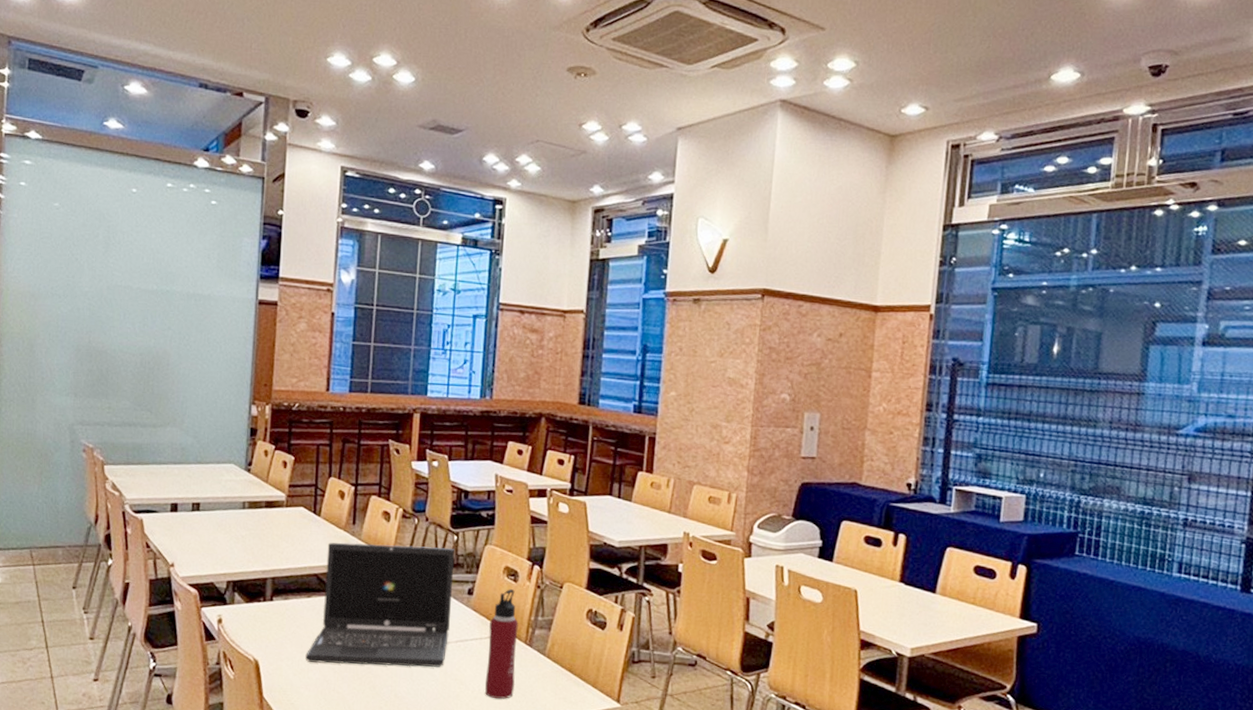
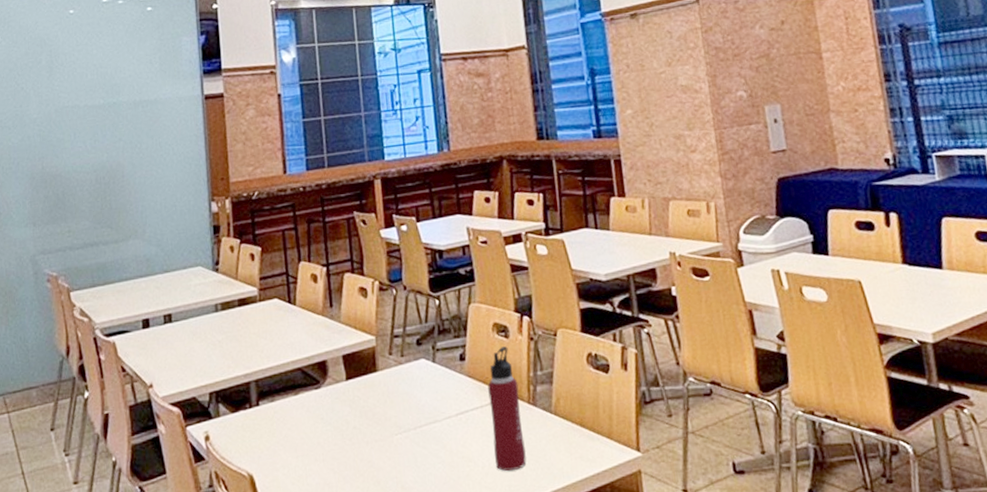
laptop: present [305,542,454,667] -> none [301,314,448,466]

